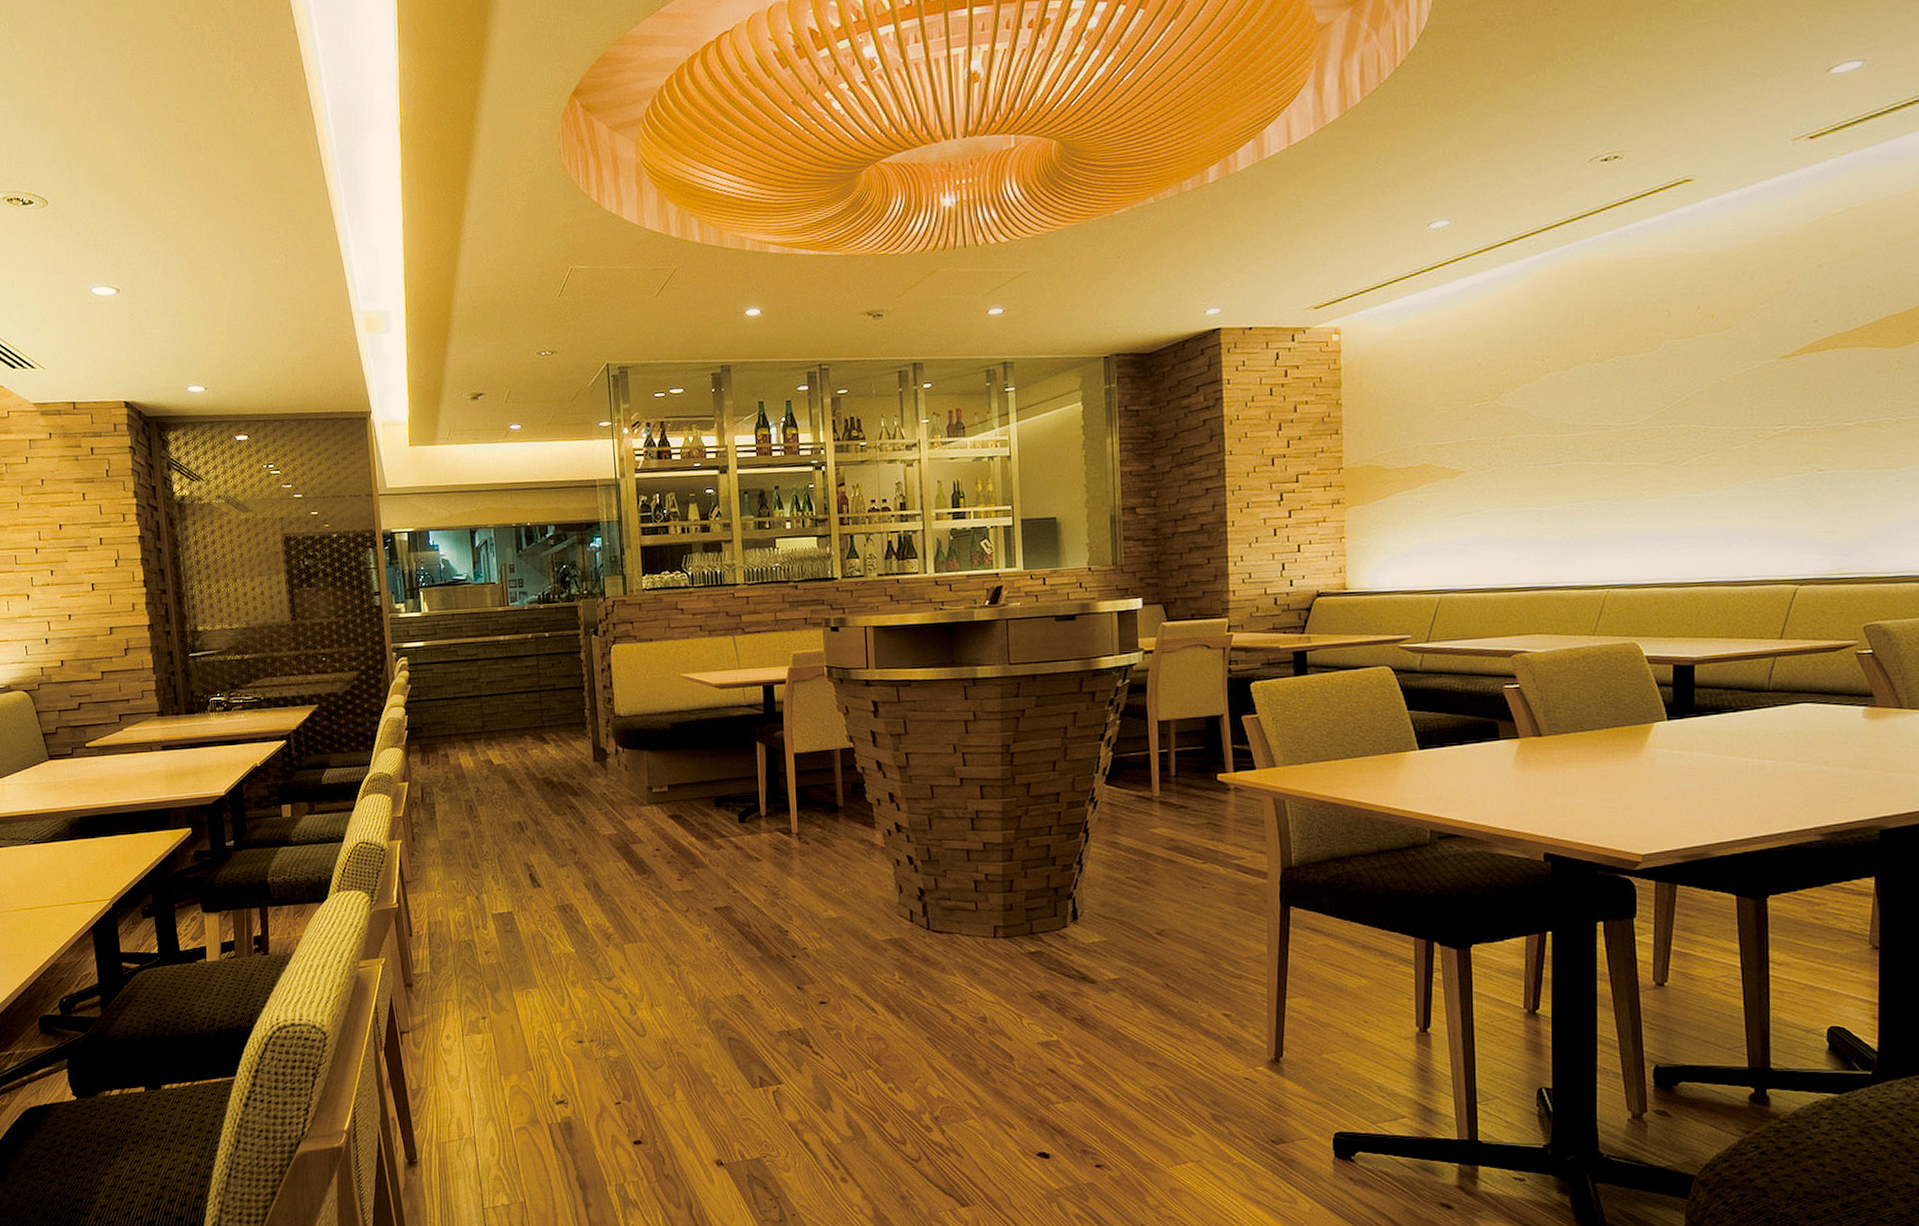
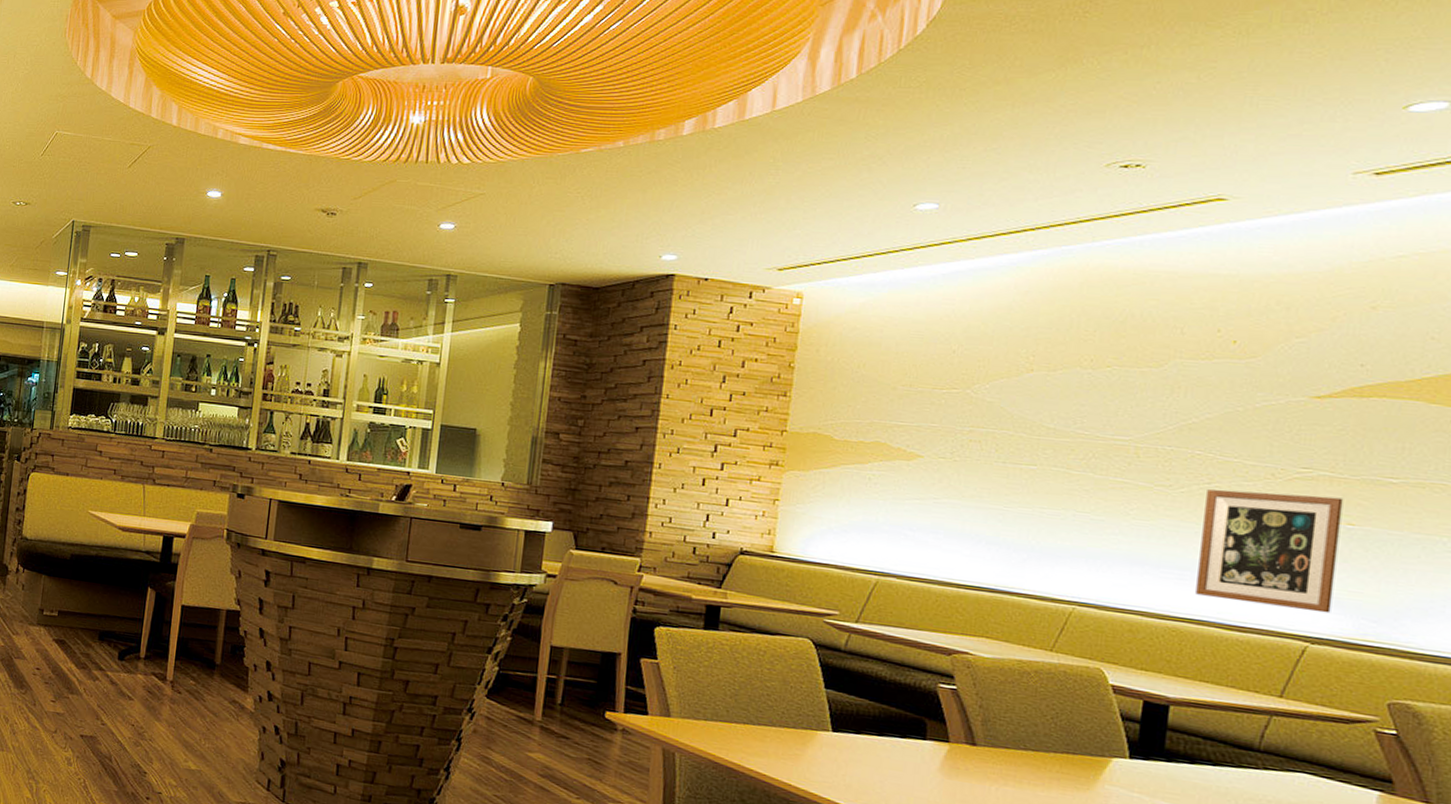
wall art: none [1704,447,1813,559] -> present [1195,489,1344,613]

